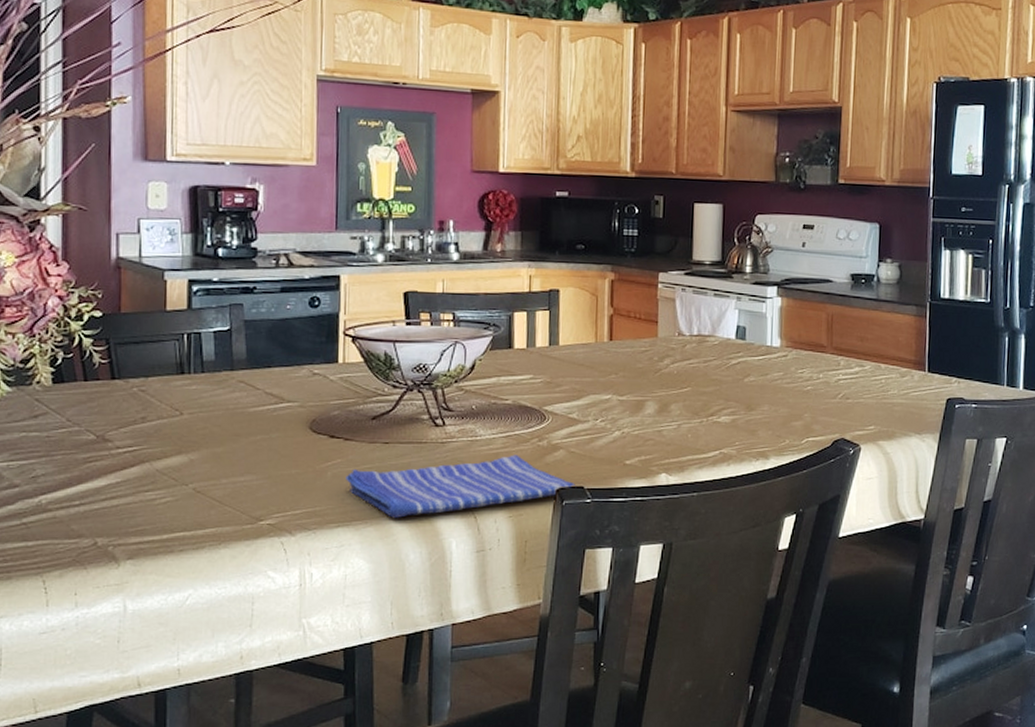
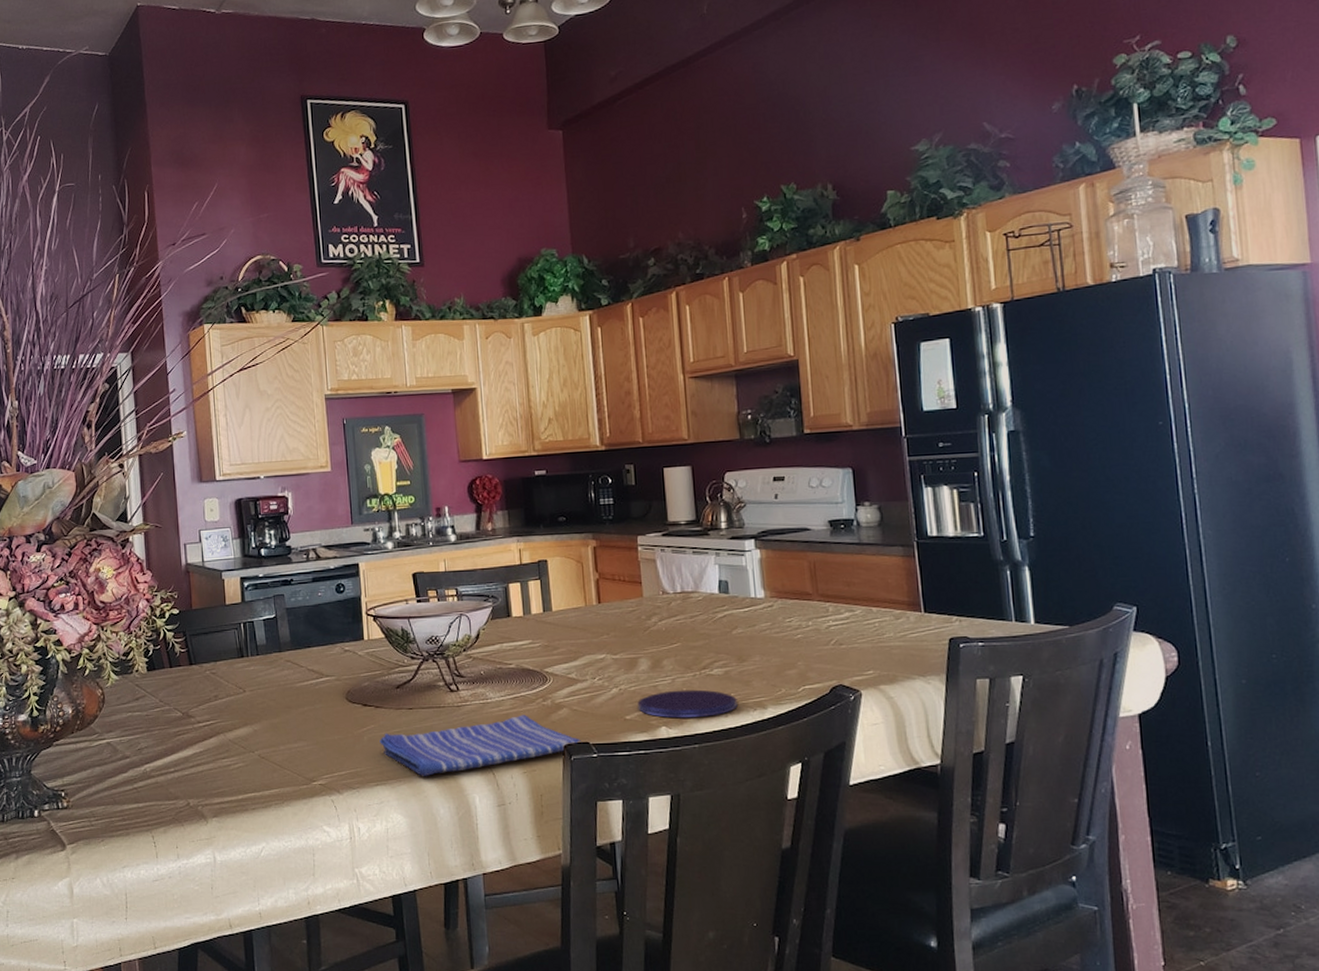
saucer: none [639,436,741,466] -> present [637,689,738,719]

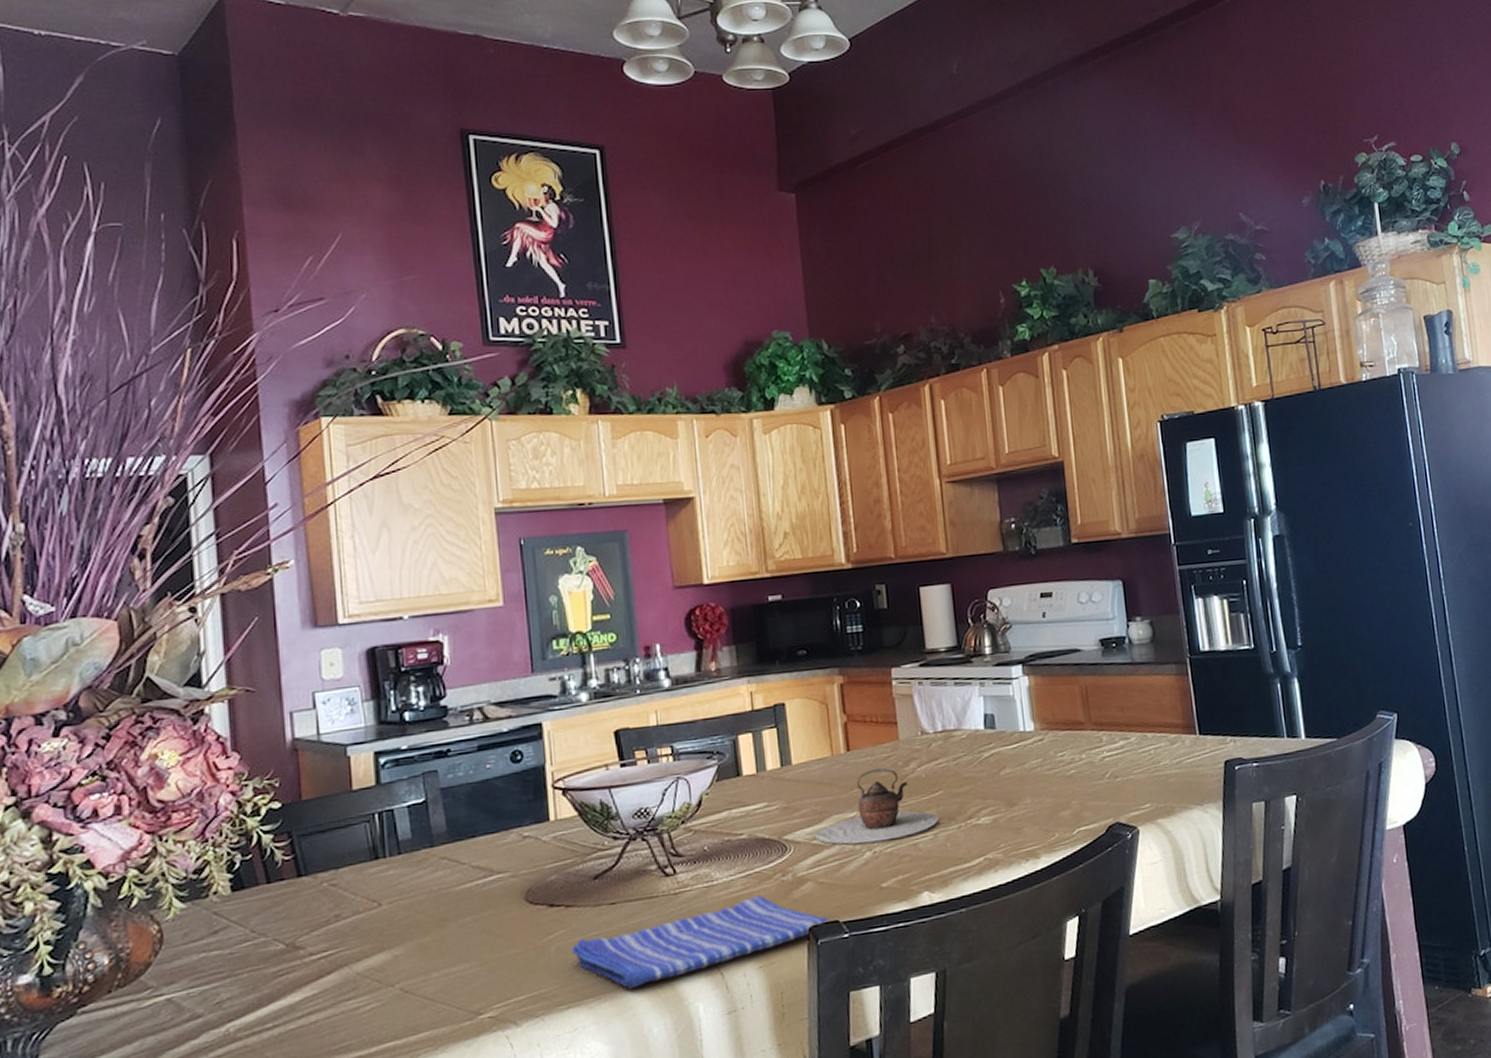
teapot: none [570,620,676,681] -> present [815,768,939,845]
saucer: present [637,689,738,719] -> none [895,843,1008,881]

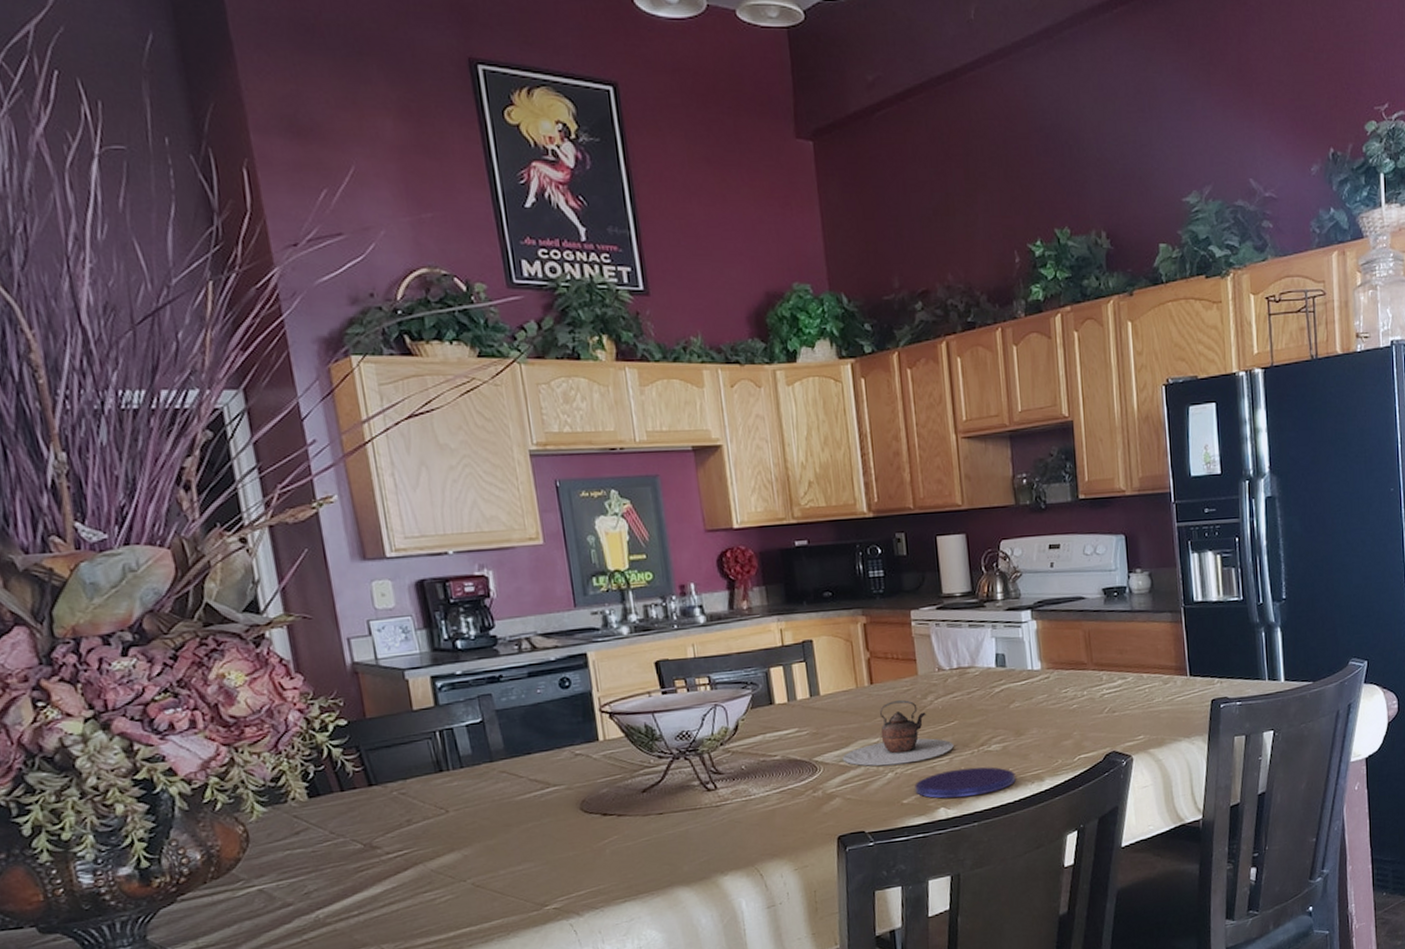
dish towel: present [571,895,829,989] -> none [625,808,856,886]
saucer: none [895,843,1008,881] -> present [914,767,1016,799]

